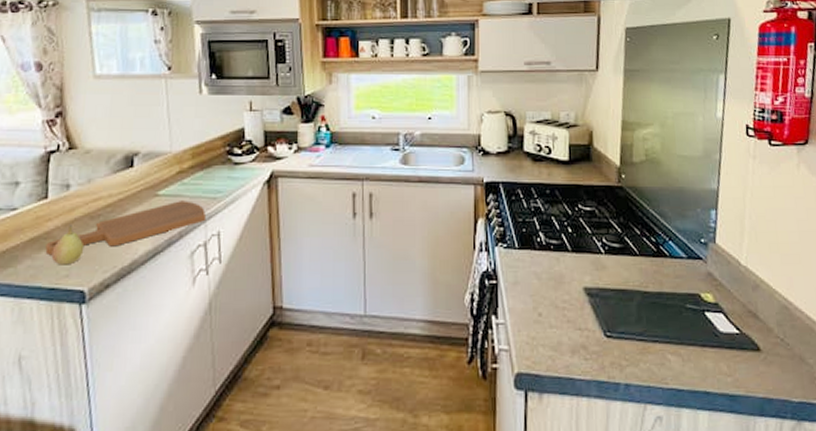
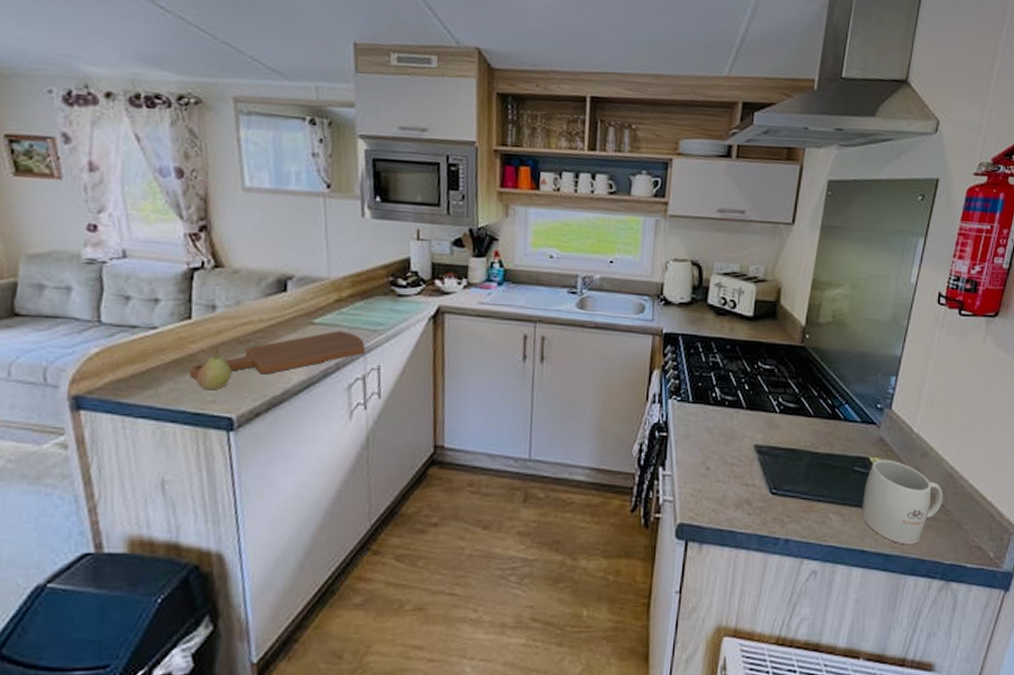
mug: none [699,294,782,384] -> present [861,459,943,545]

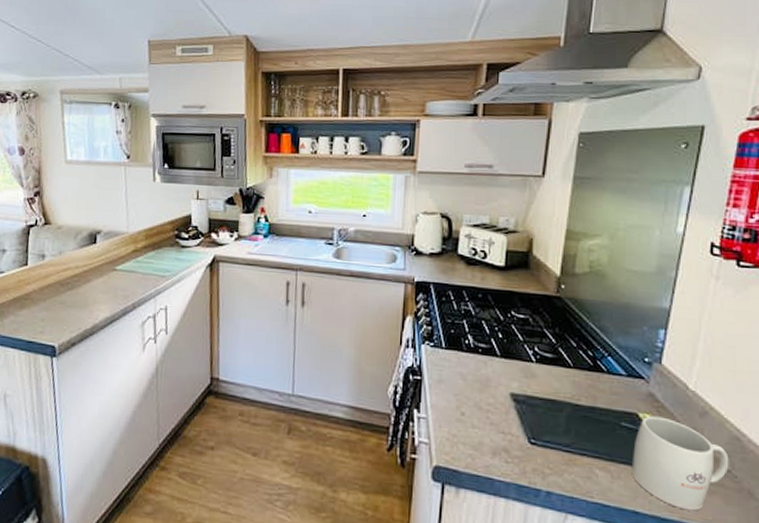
cutting board: present [189,331,366,380] -> none [25,276,156,314]
fruit: present [196,347,233,391] -> none [30,288,56,323]

